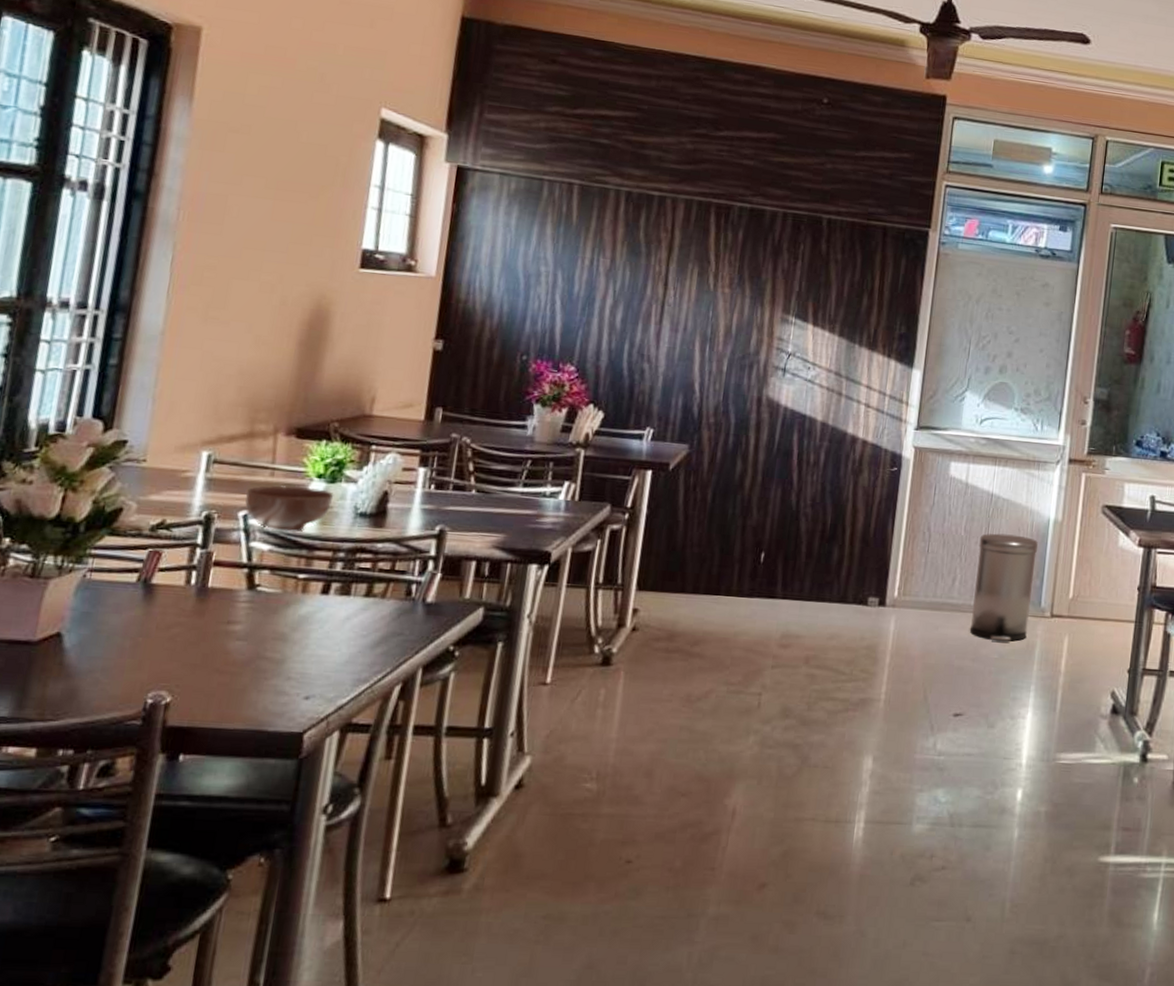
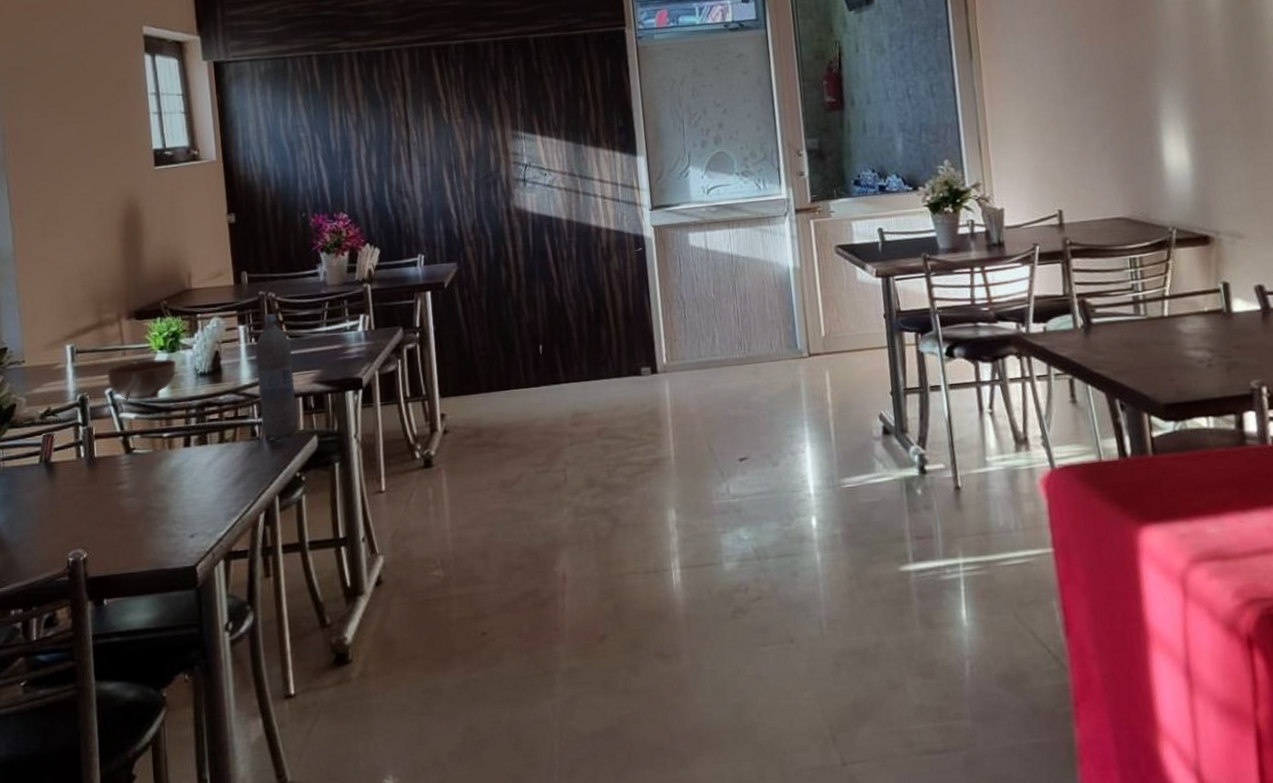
water bottle: none [420,460,476,606] -> present [255,313,298,441]
pedal bin: present [970,533,1038,642] -> none [729,287,790,387]

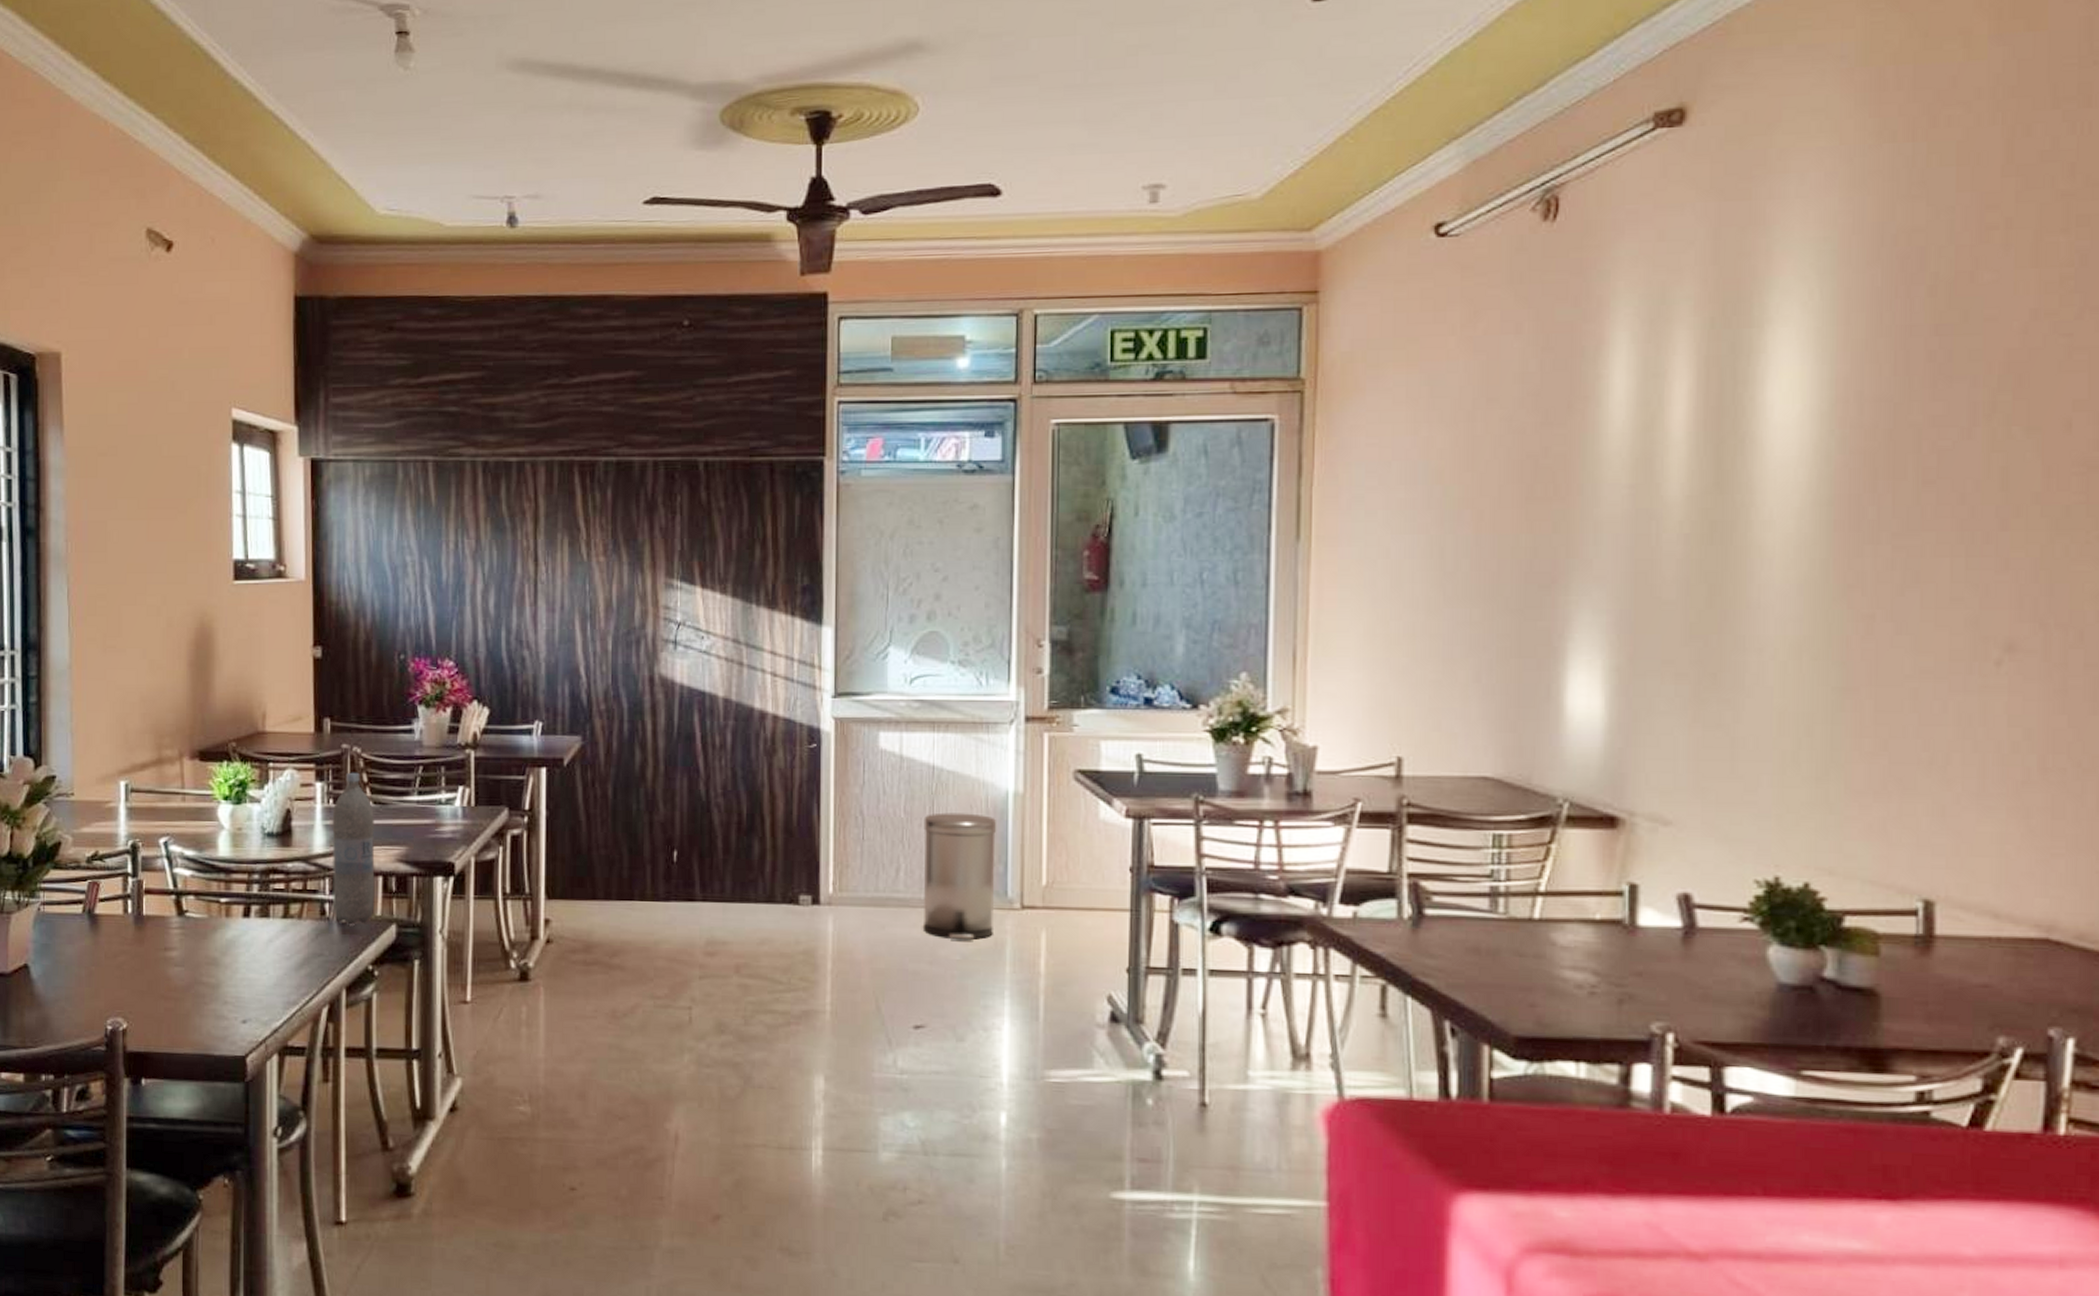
bowl: present [106,359,177,401] -> none [161,809,241,856]
pedal bin: none [729,287,790,387] -> present [923,812,996,940]

